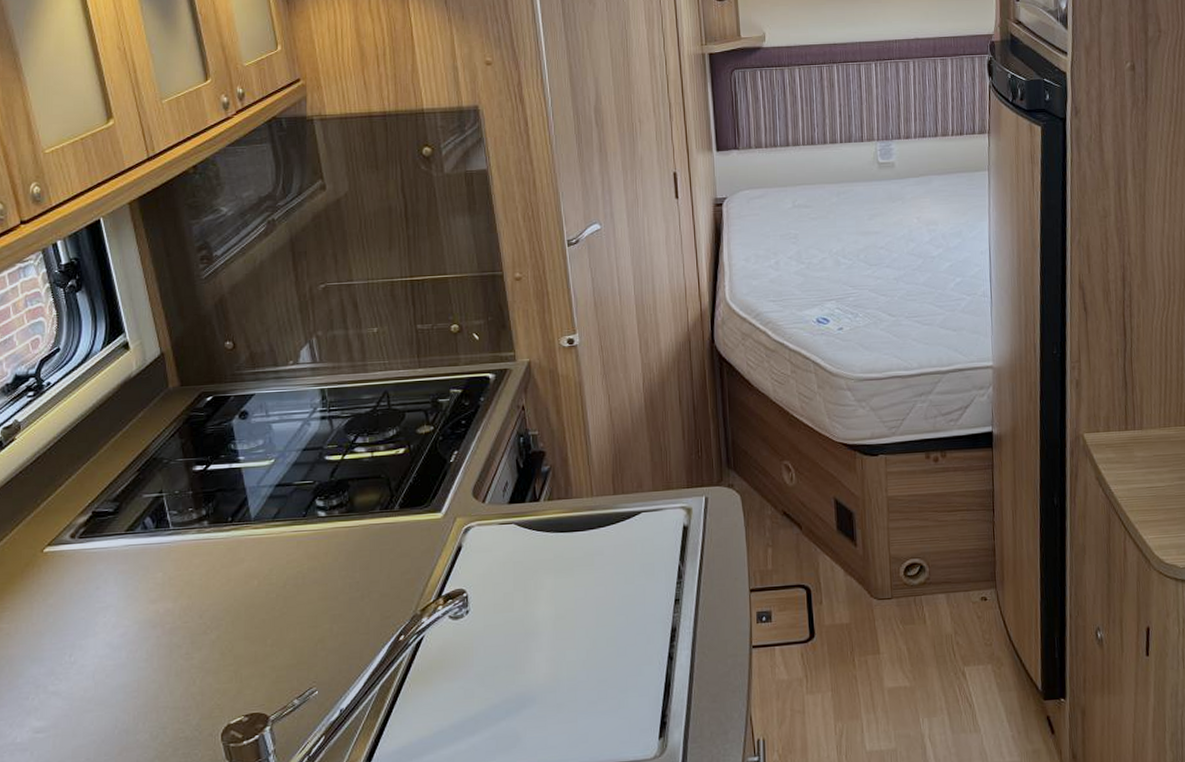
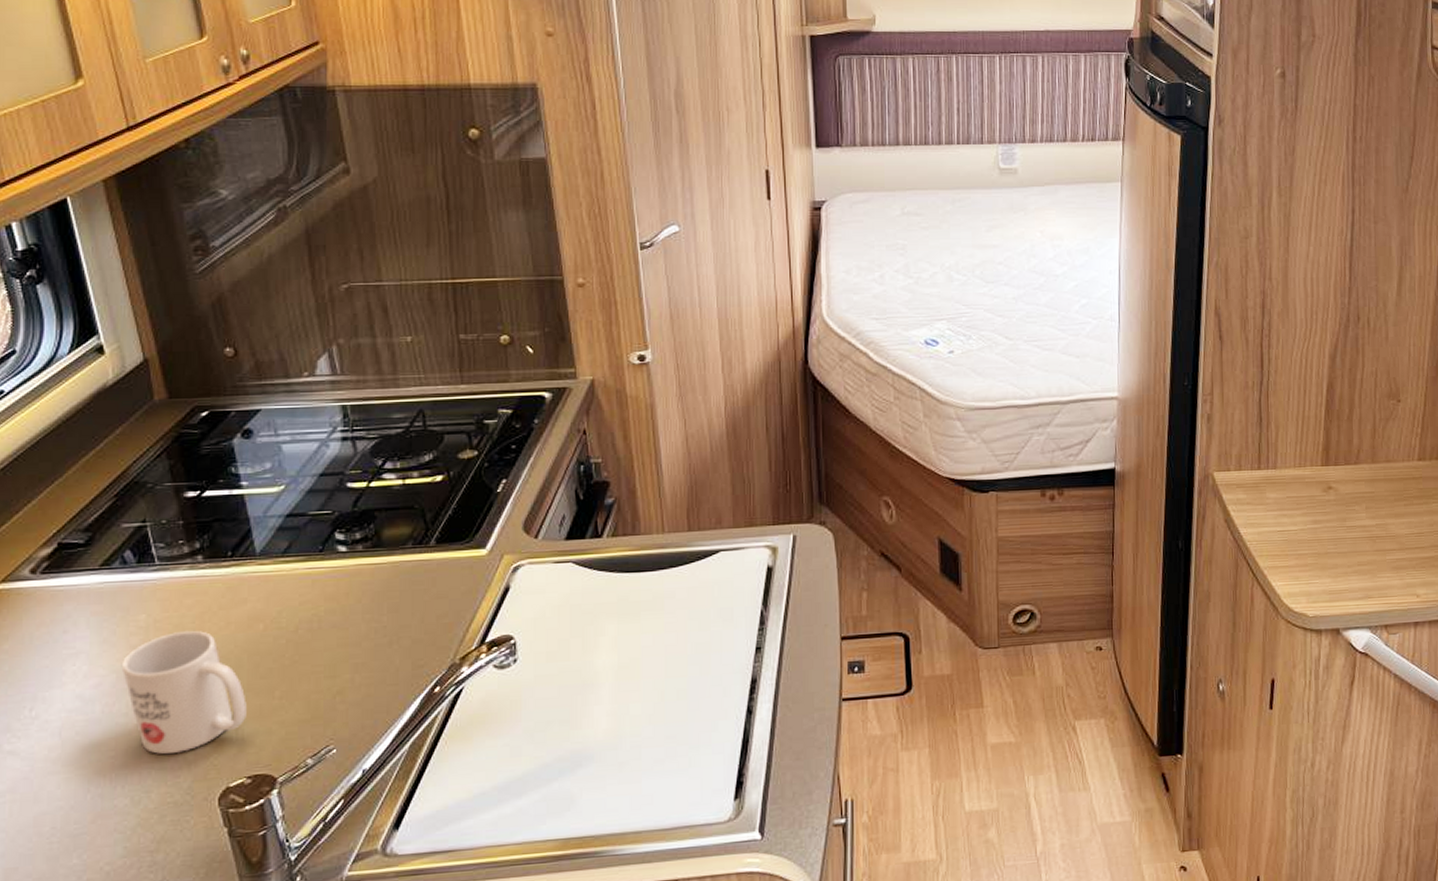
mug: none [143,586,244,695] -> present [122,630,247,754]

